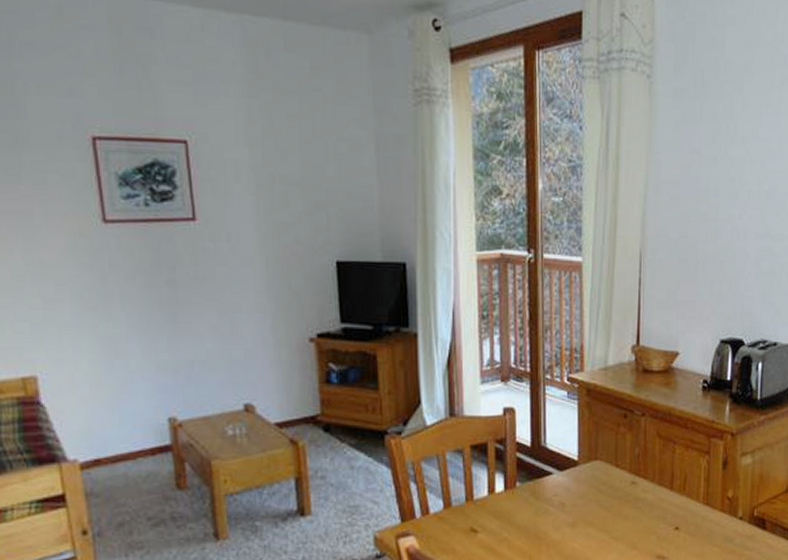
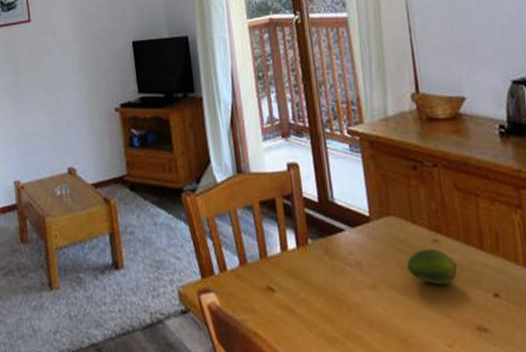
fruit: none [606,490,649,521] -> present [407,249,458,285]

